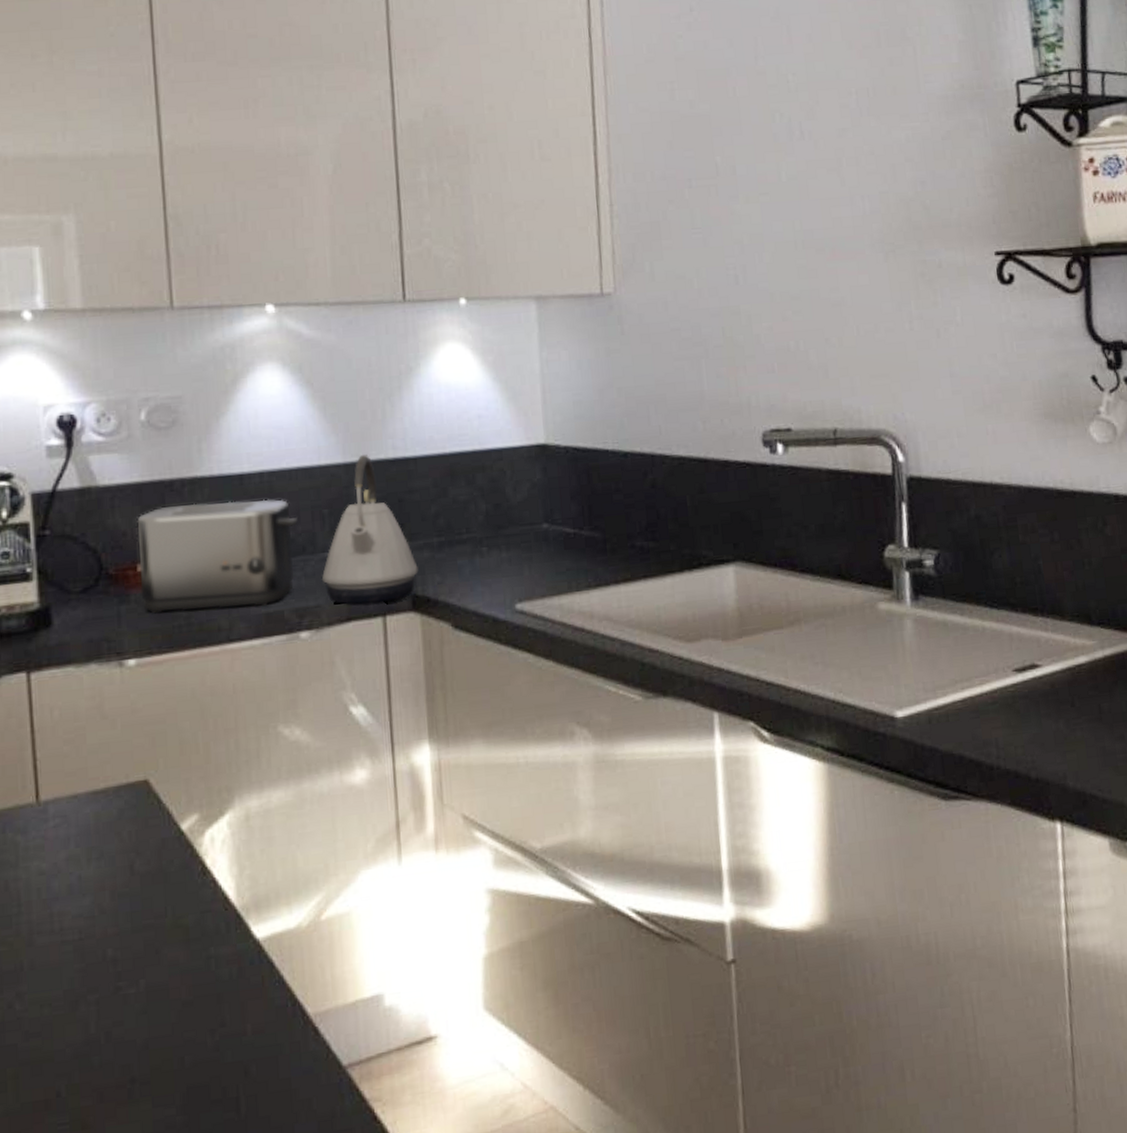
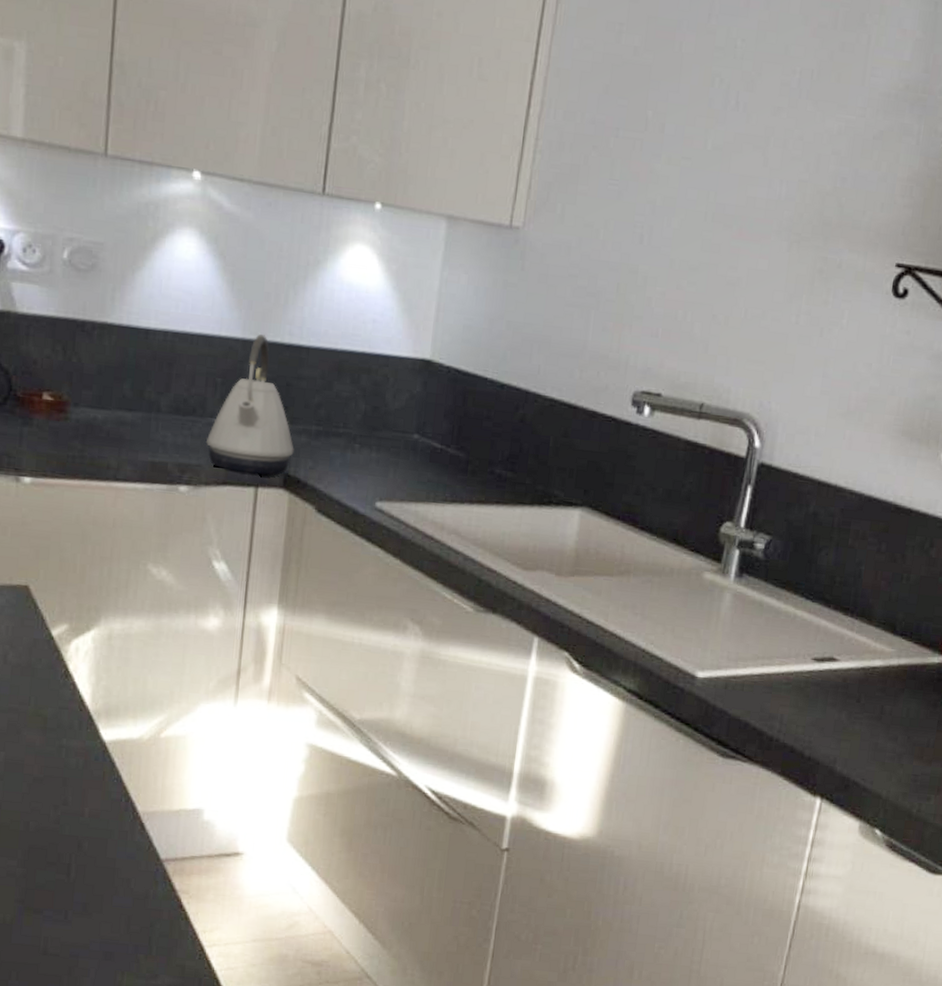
toaster: present [137,499,298,614] -> none [44,344,193,454]

